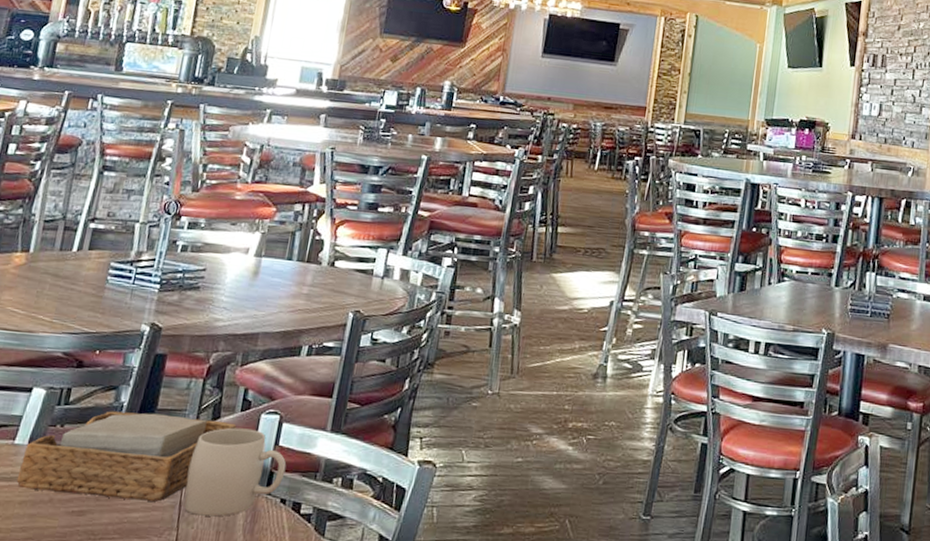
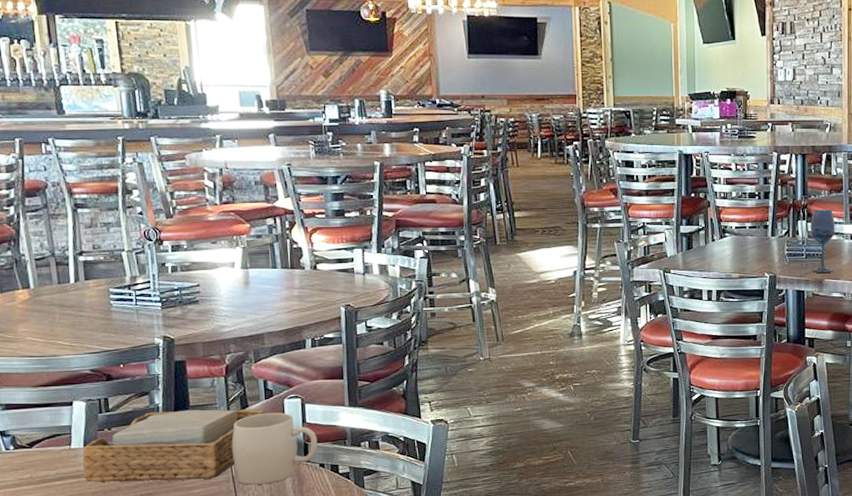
wineglass: none [876,262,908,338] -> present [811,210,835,274]

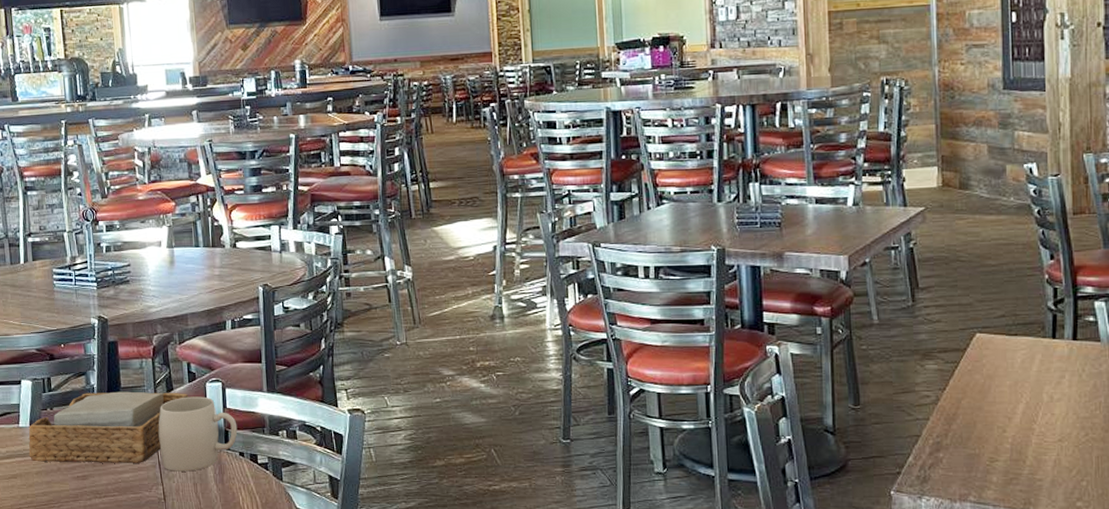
wineglass: present [811,210,835,274] -> none [765,169,796,246]

